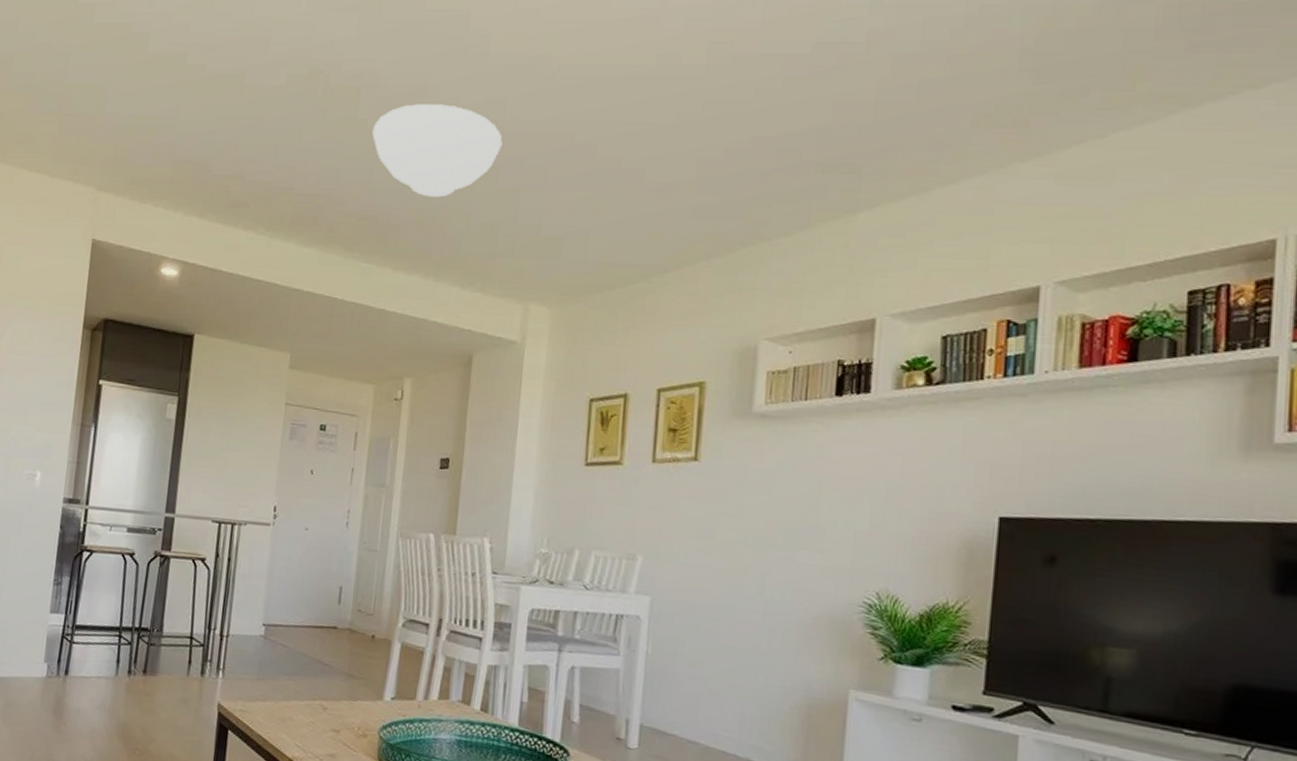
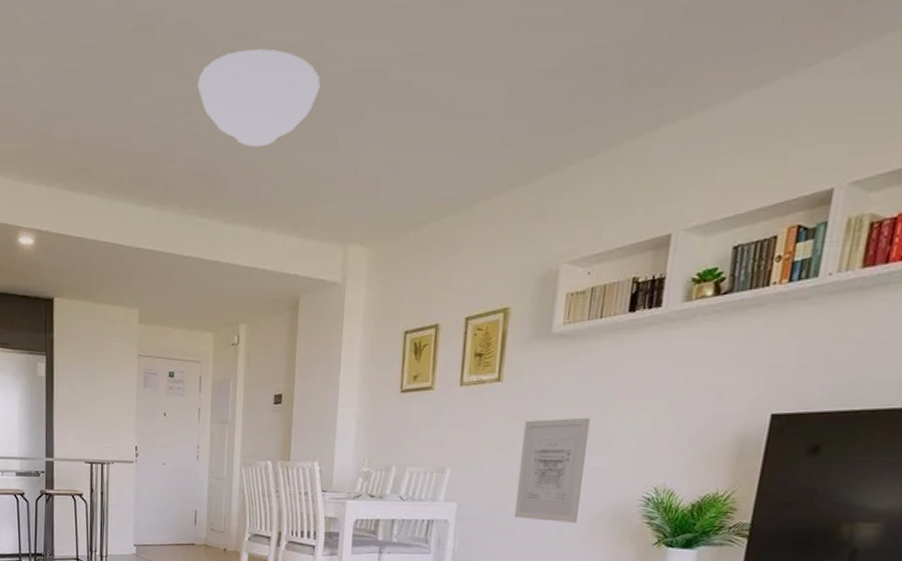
wall art: none [718,506,799,629] -> present [515,417,590,523]

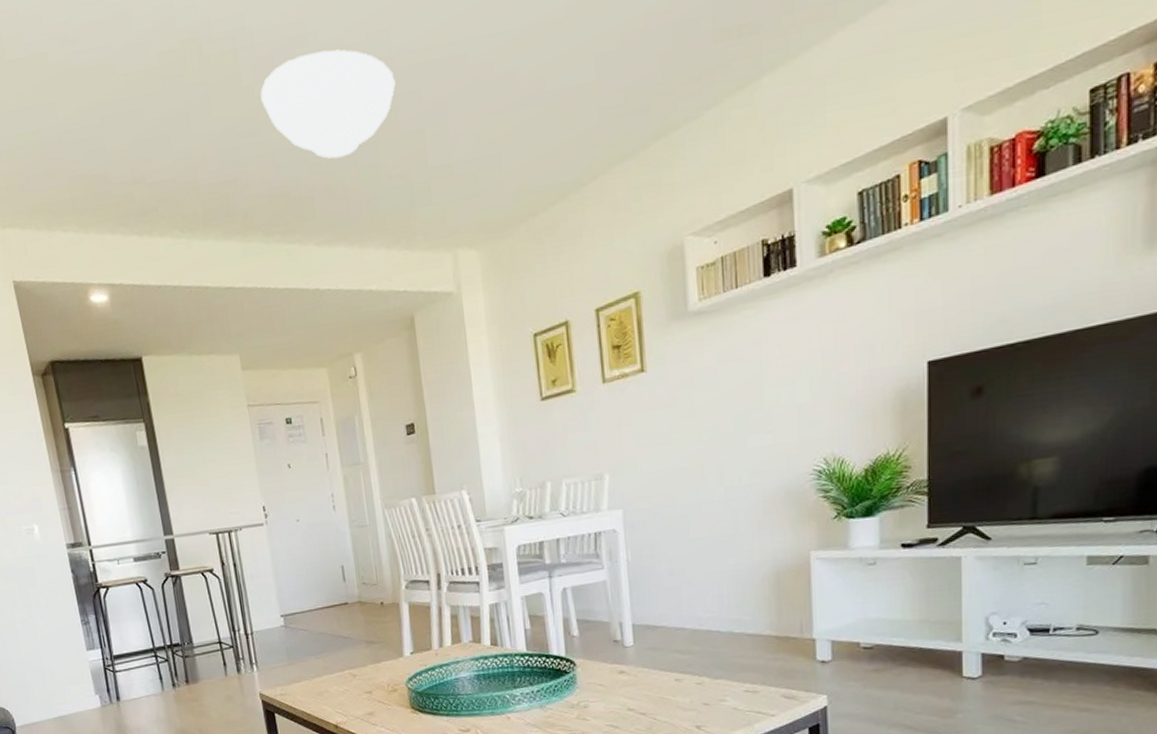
wall art: present [515,417,590,523] -> none [677,395,750,515]

